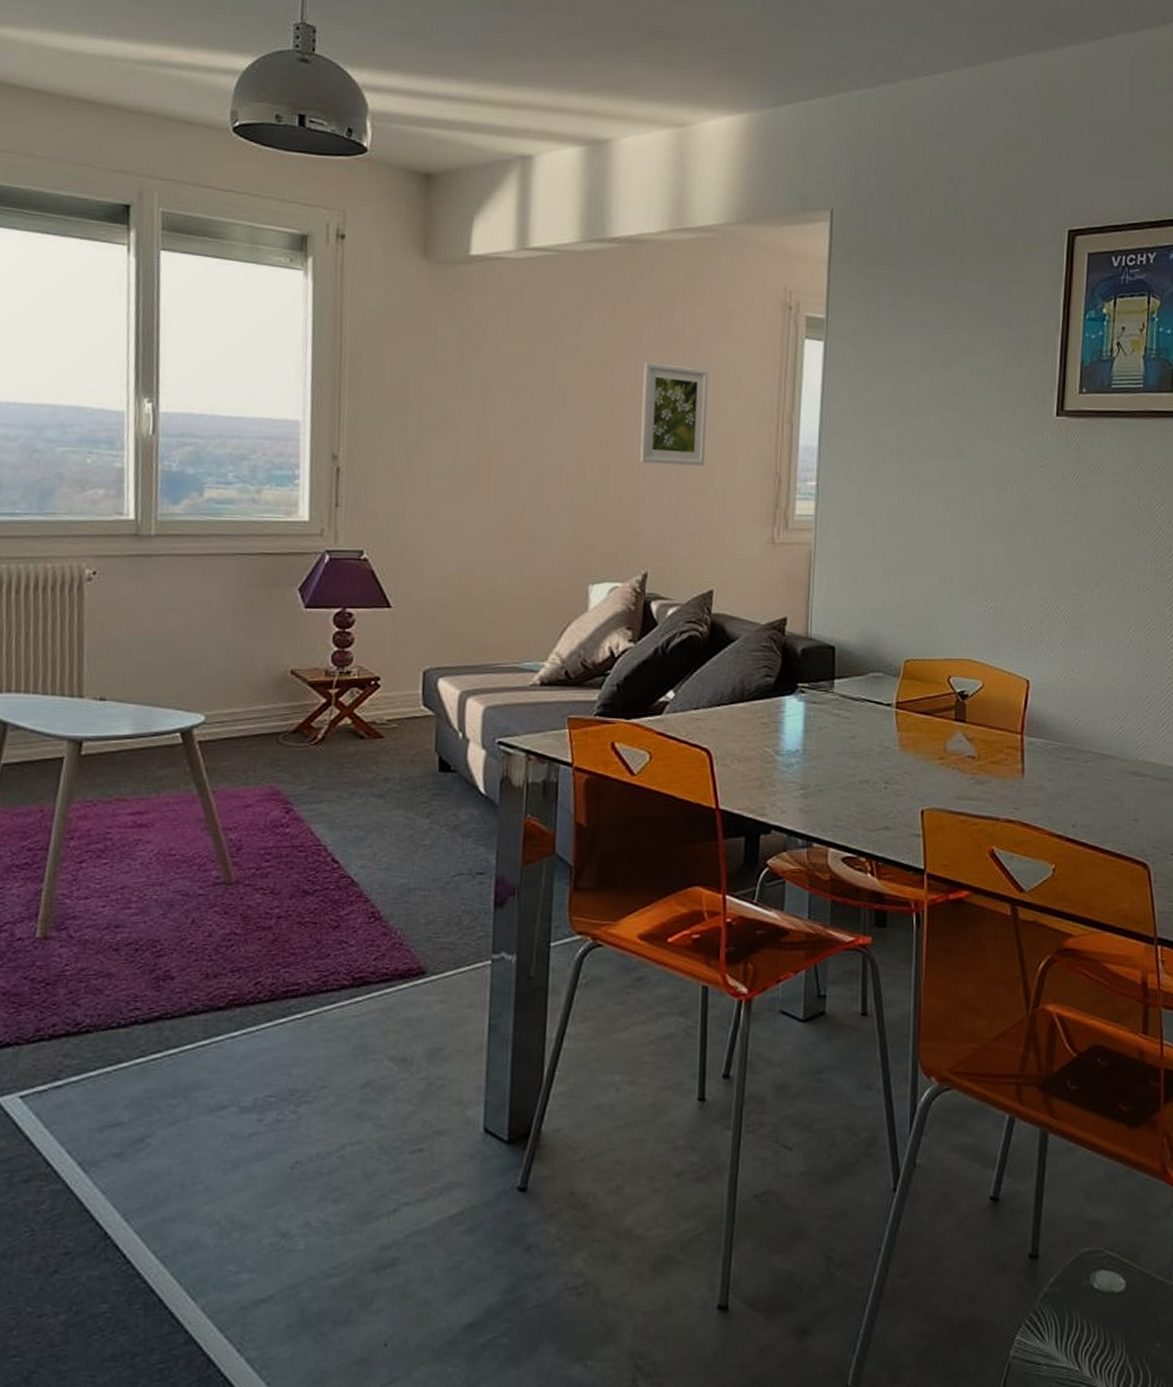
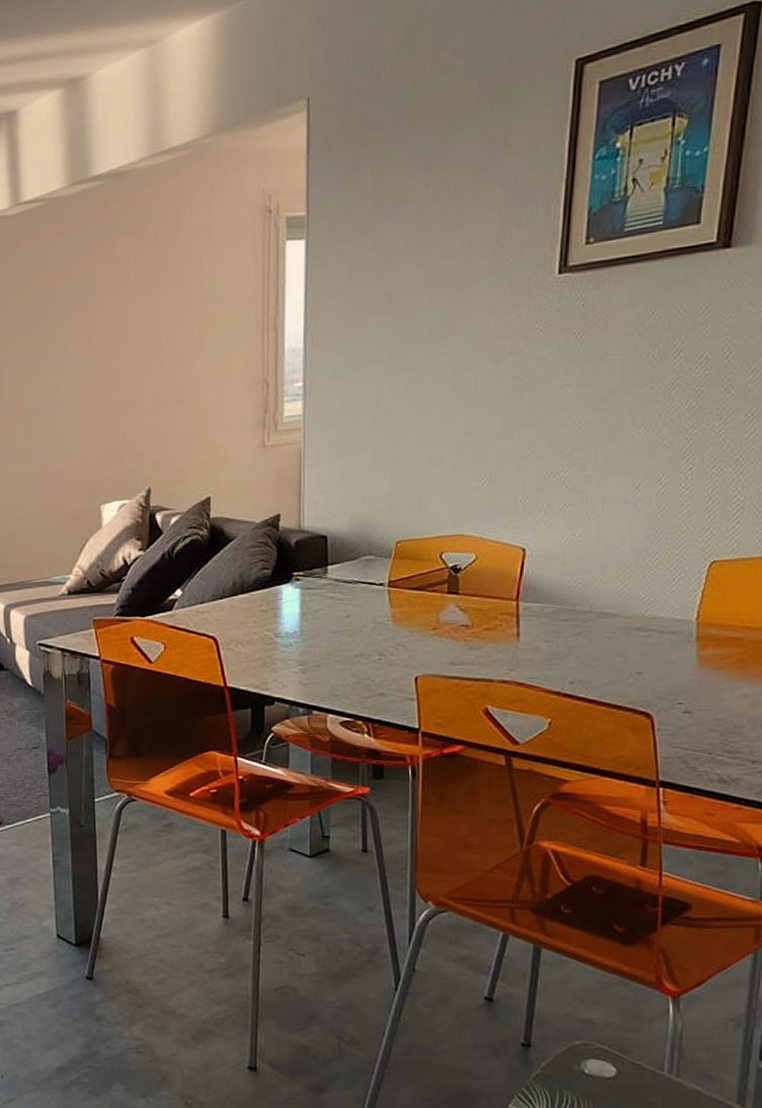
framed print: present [640,363,708,466] -> none [133,289,196,389]

